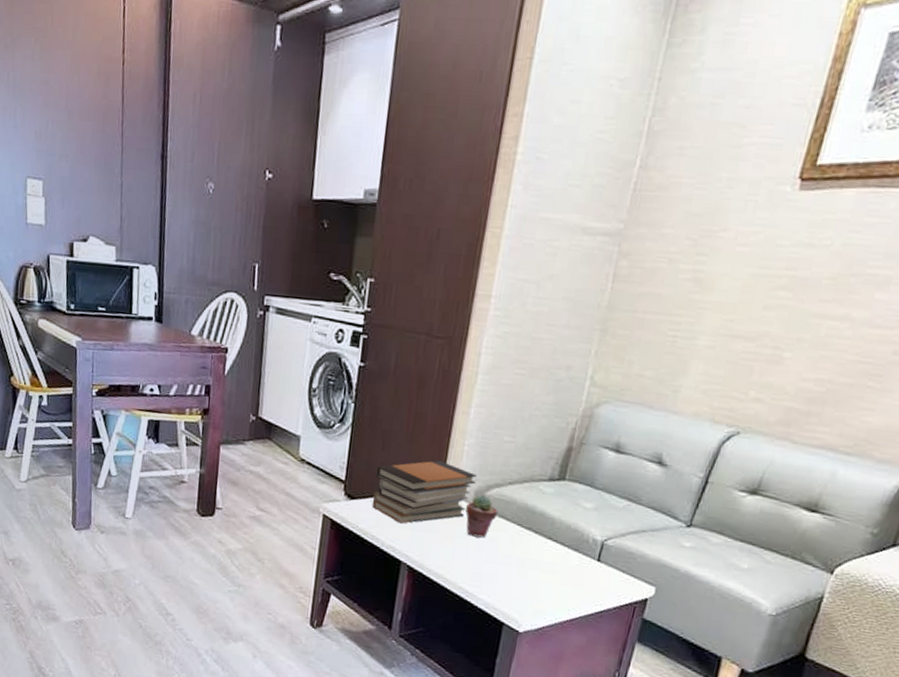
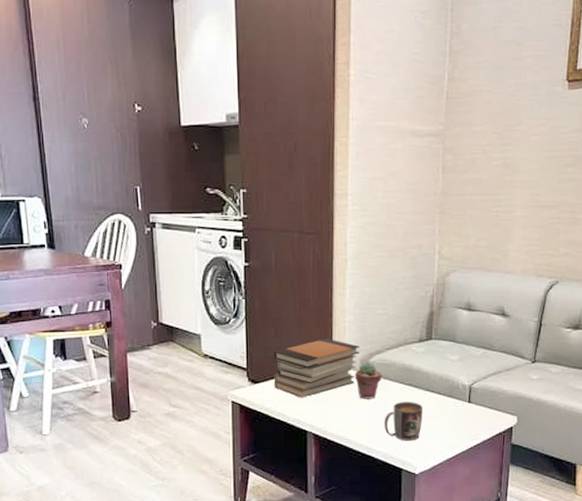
mug: none [490,546,541,594] -> present [384,402,423,441]

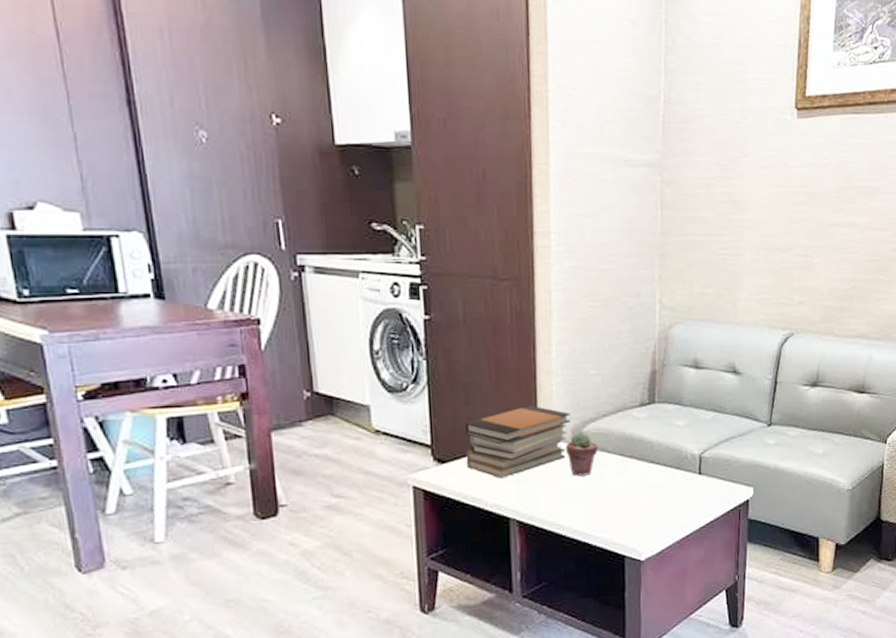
mug: present [384,402,423,441] -> none [602,476,648,523]

